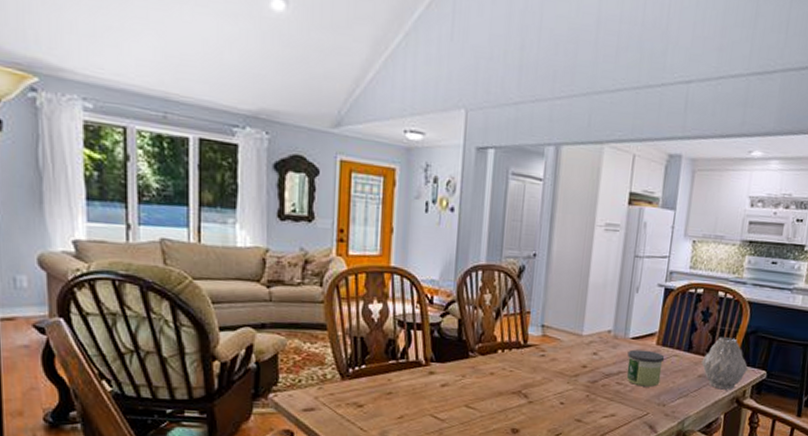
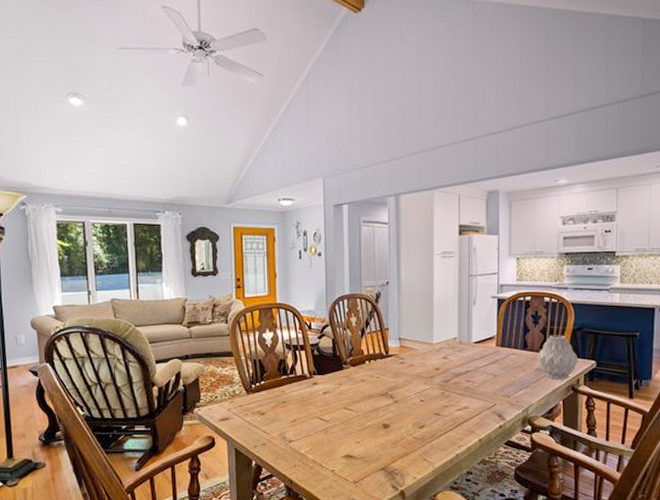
candle: present [626,349,665,387] -> none [472,351,505,382]

